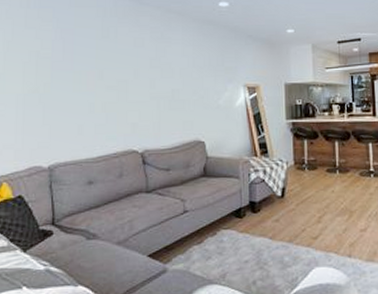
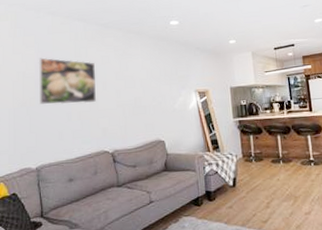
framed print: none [56,35,127,94] -> present [38,57,96,105]

